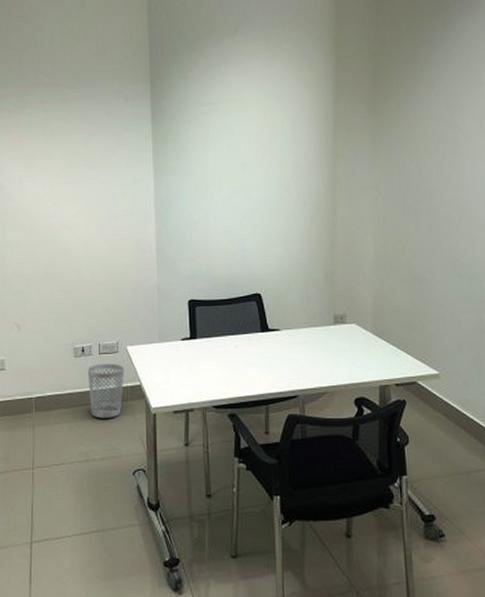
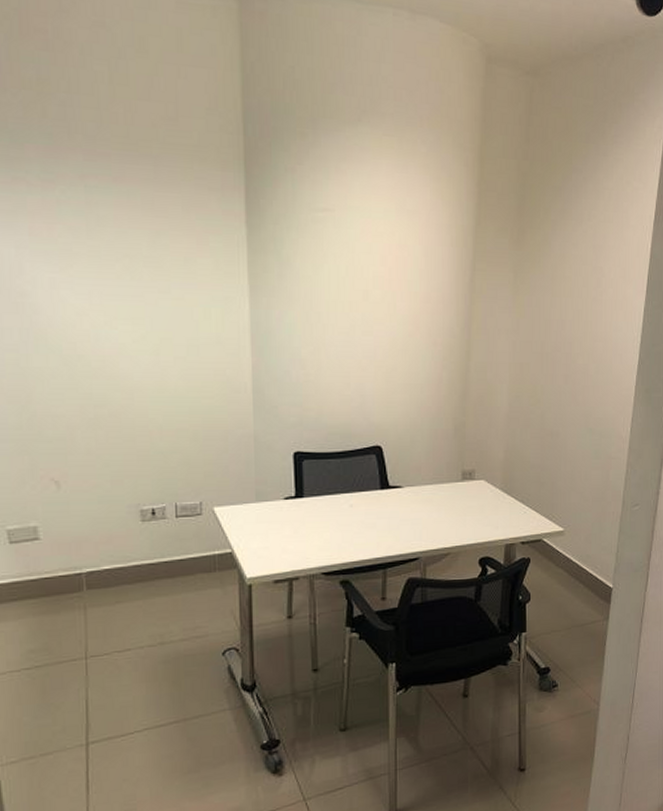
wastebasket: present [87,363,124,418] -> none [160,527,211,594]

